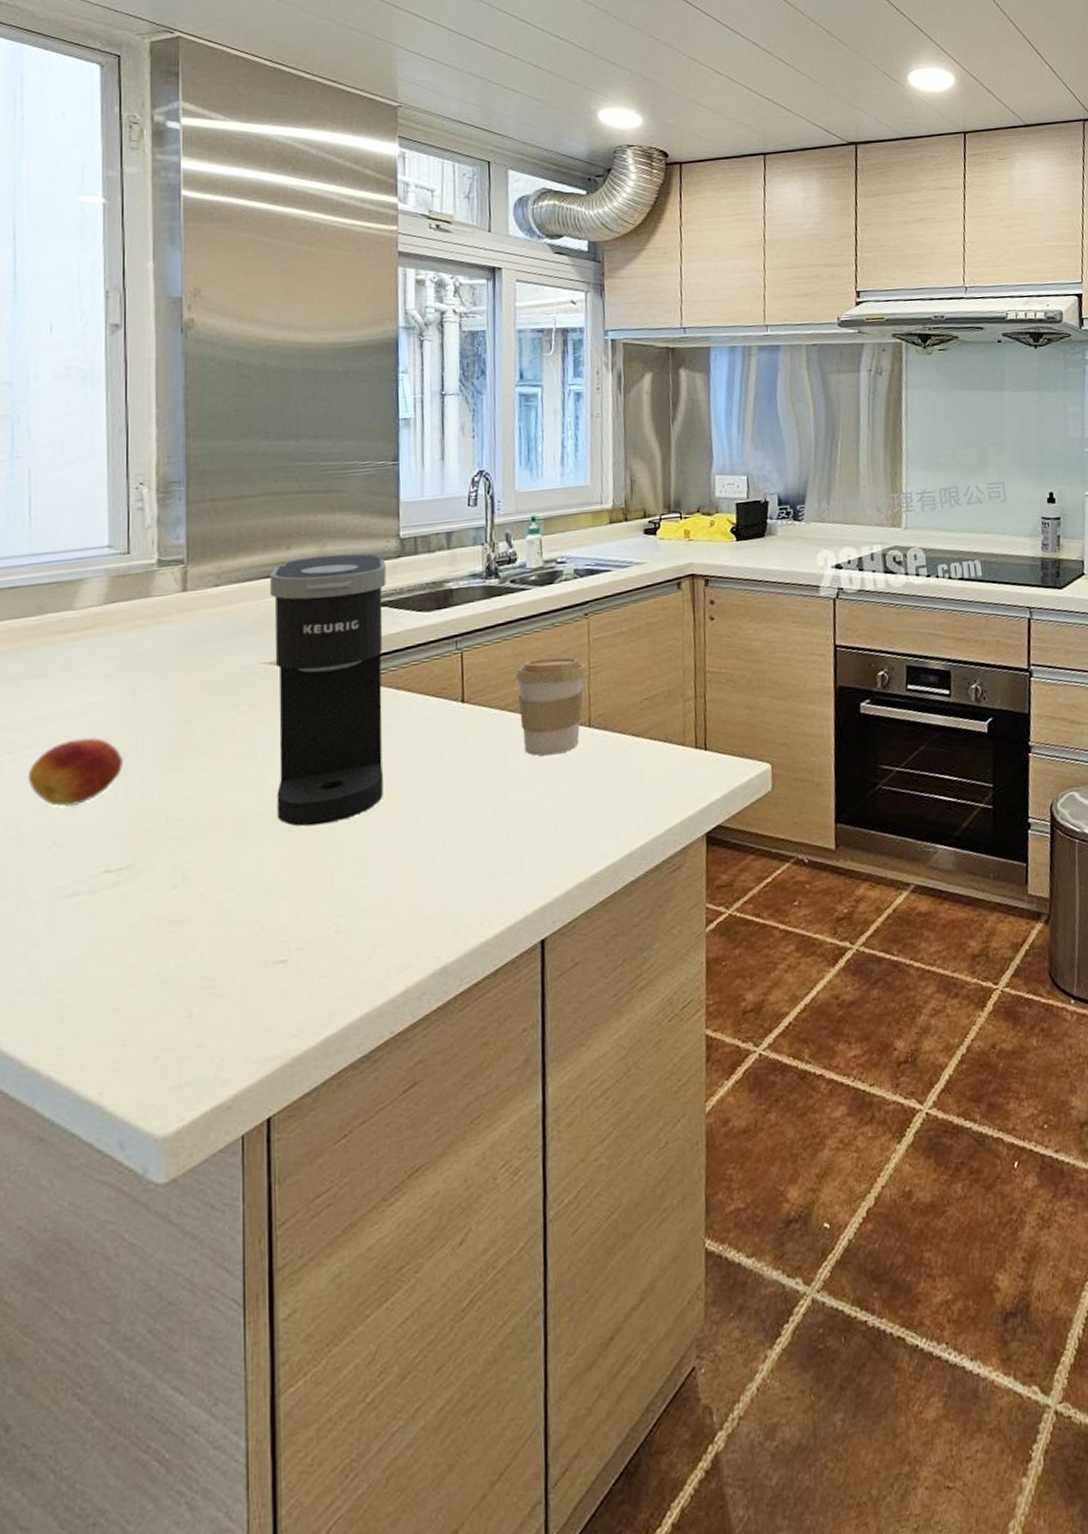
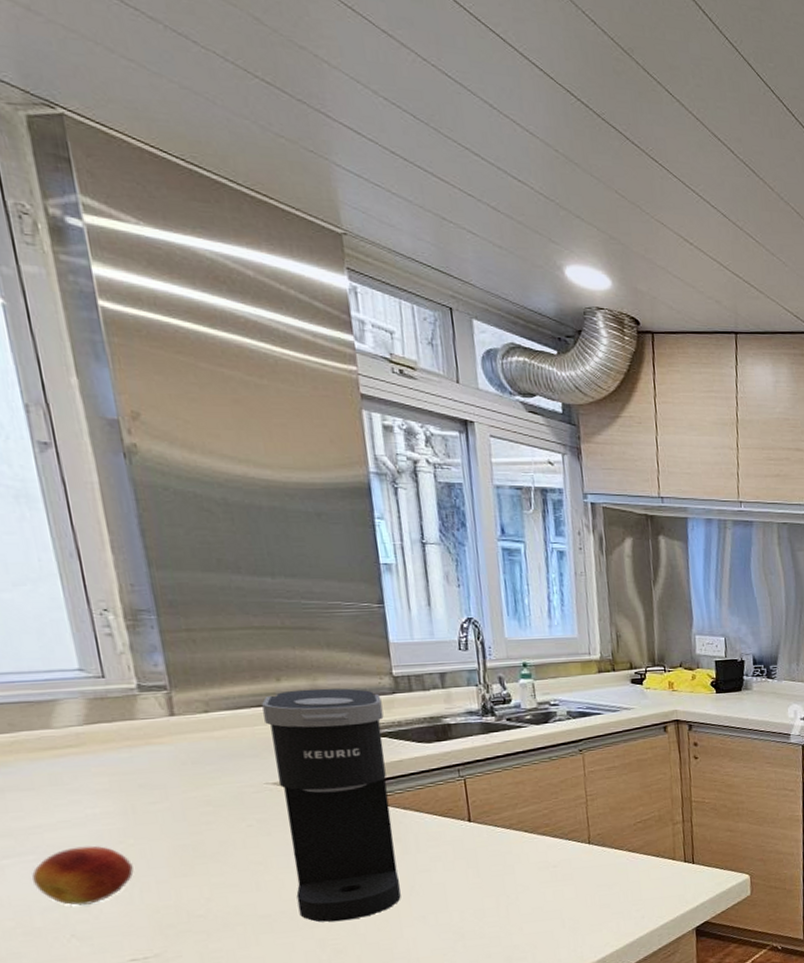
coffee cup: present [515,657,587,757] -> none [517,786,585,867]

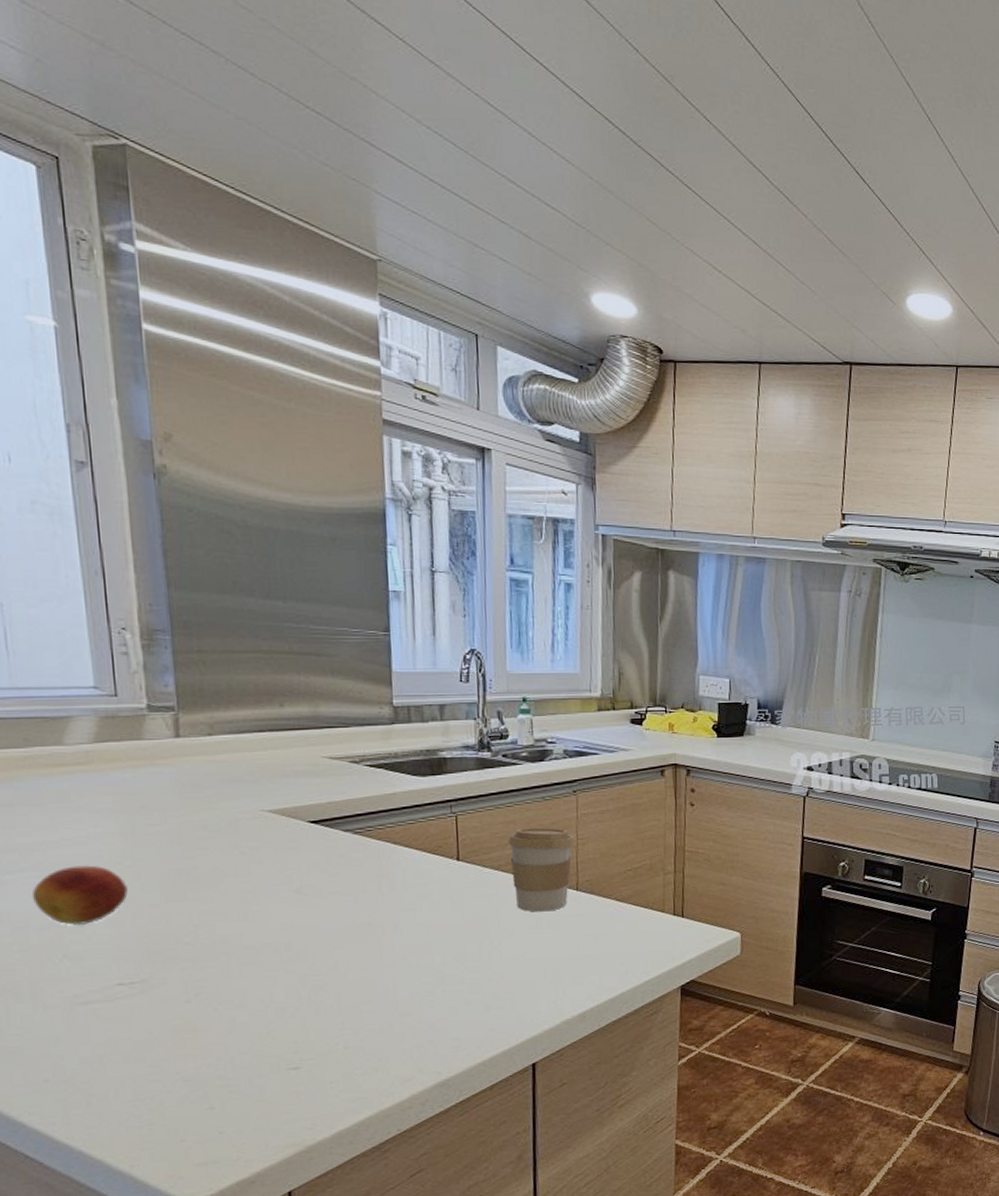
coffee maker: present [262,688,401,922] -> none [264,716,384,958]
coffee cup: none [517,786,585,867] -> present [507,827,575,912]

